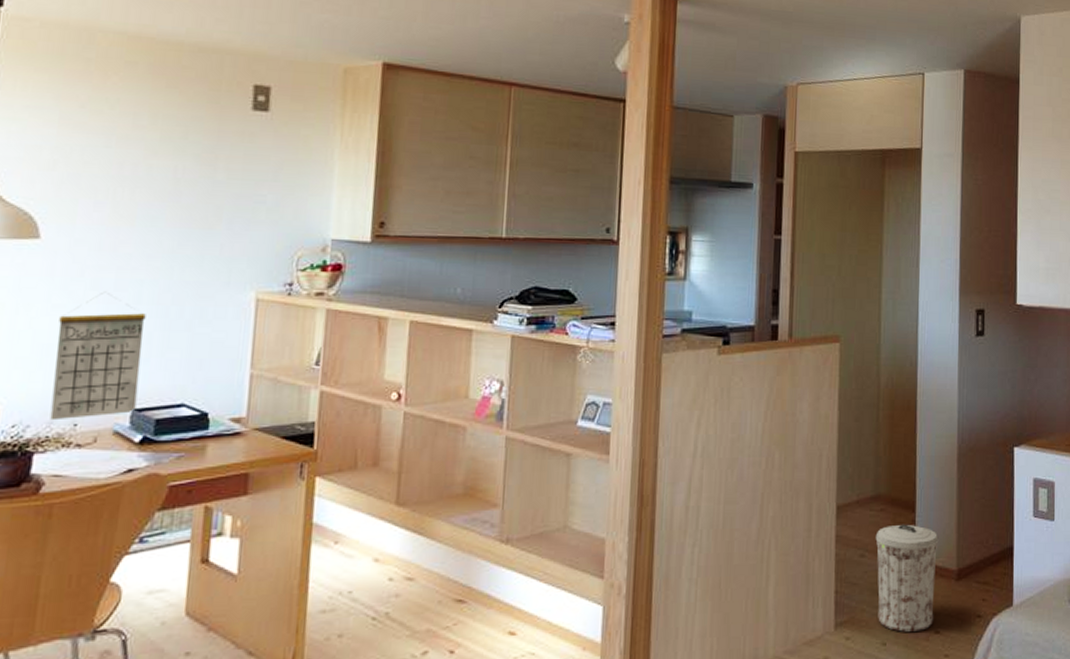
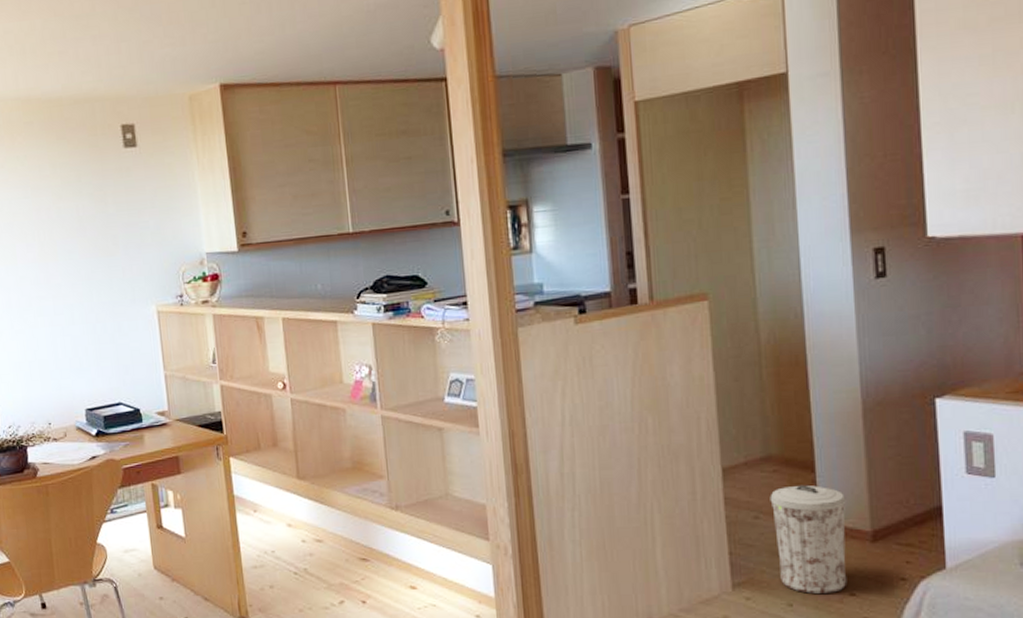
calendar: present [50,291,146,421] -> none [22,316,88,422]

